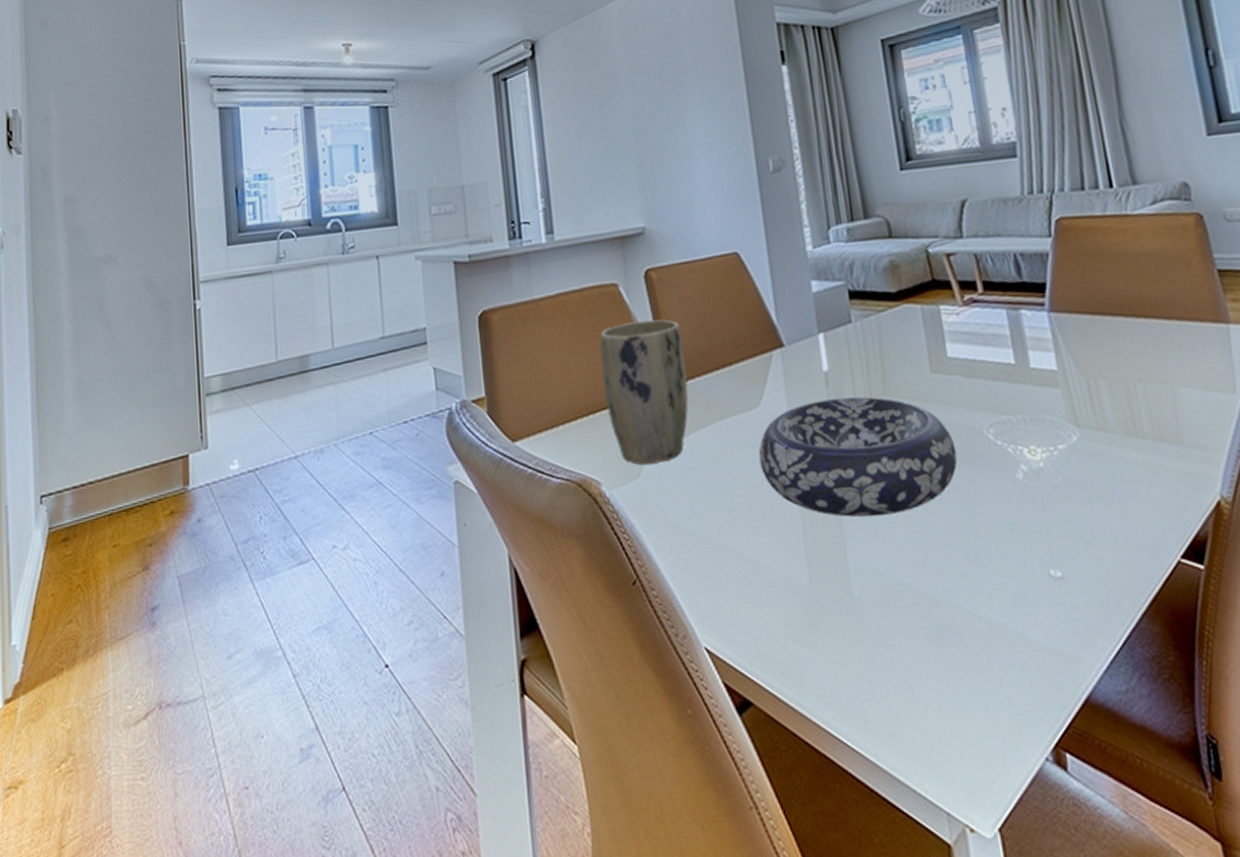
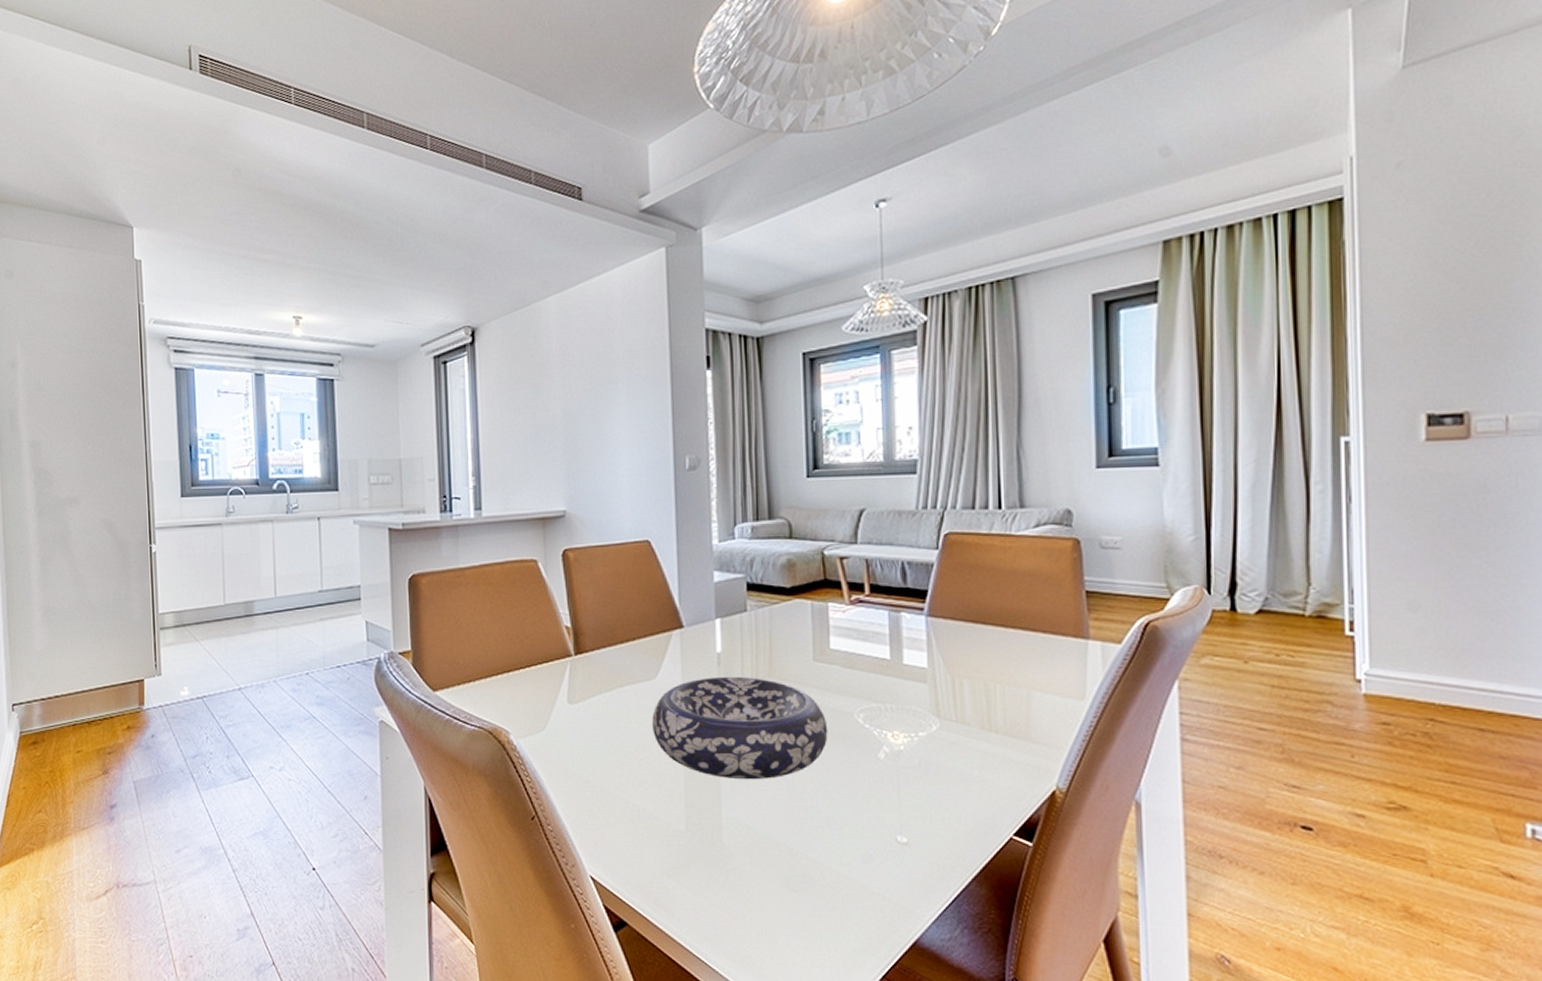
plant pot: present [599,319,689,465] -> none [517,595,594,719]

